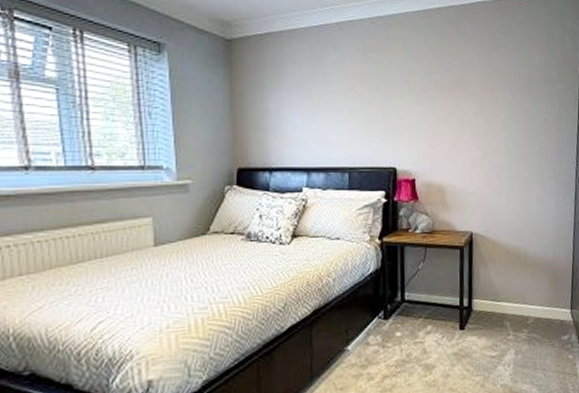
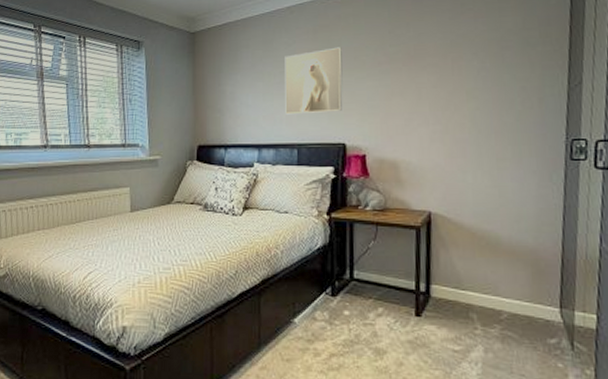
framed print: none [334,70,393,137] -> present [285,47,343,115]

